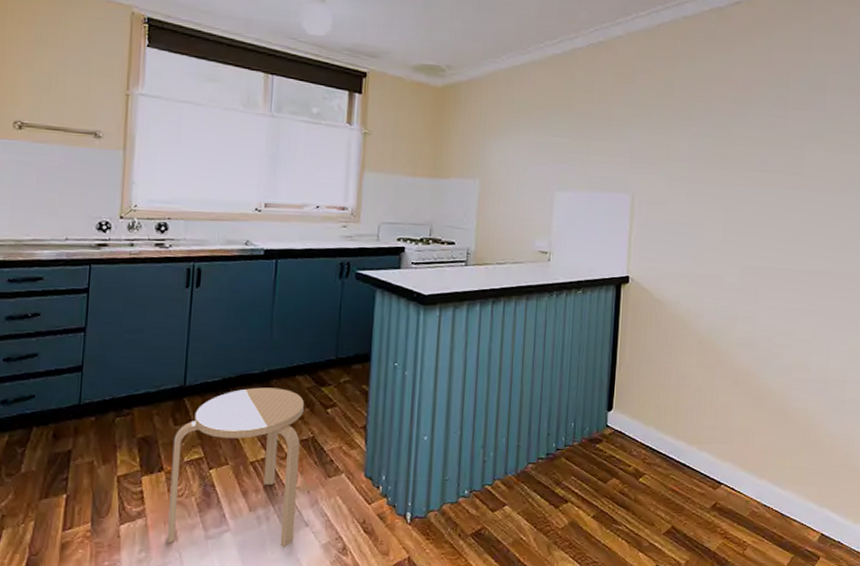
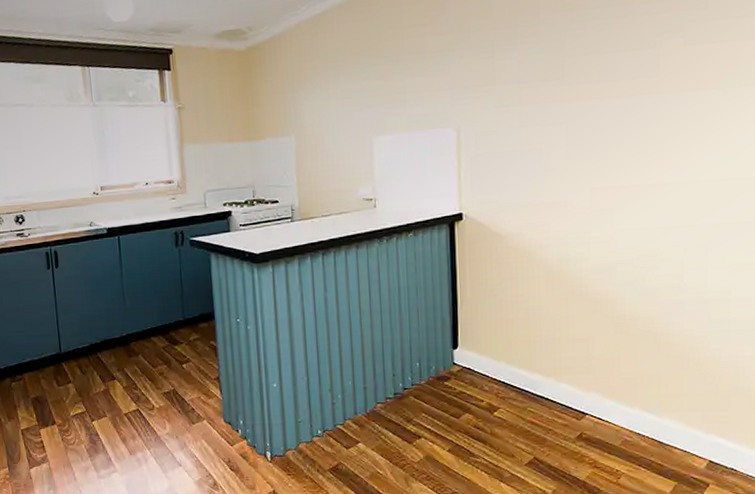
stool: present [167,387,304,547] -> none [59,349,170,484]

